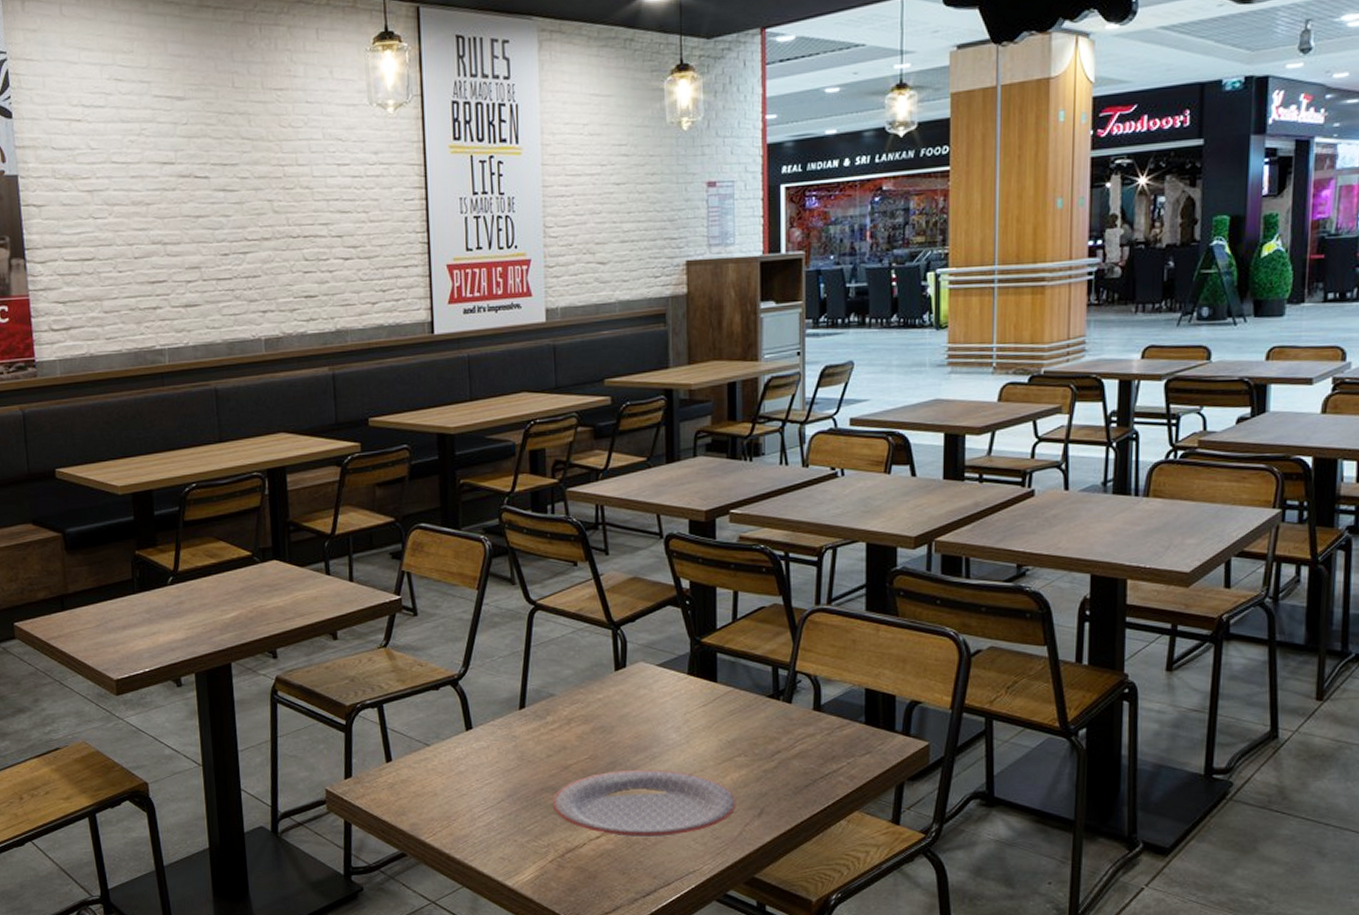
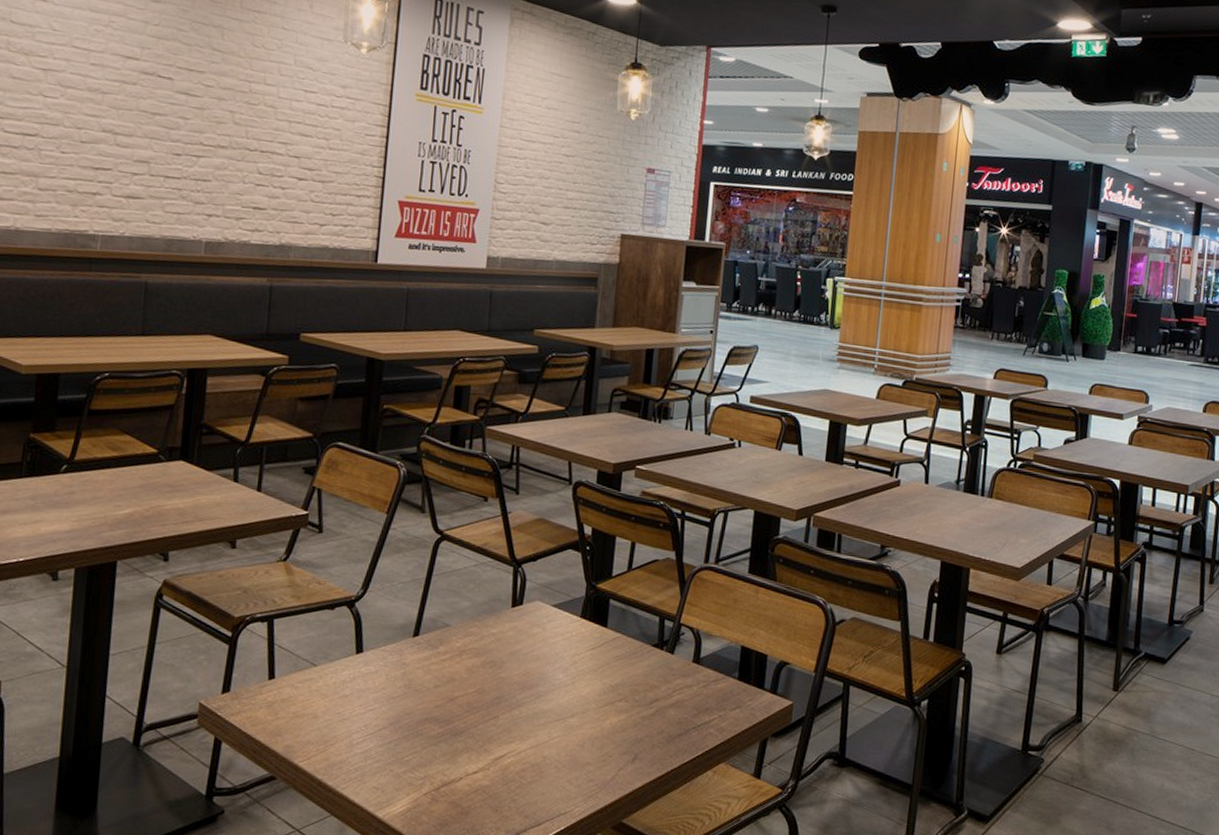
plate: present [552,769,737,838] -> none [433,706,613,777]

